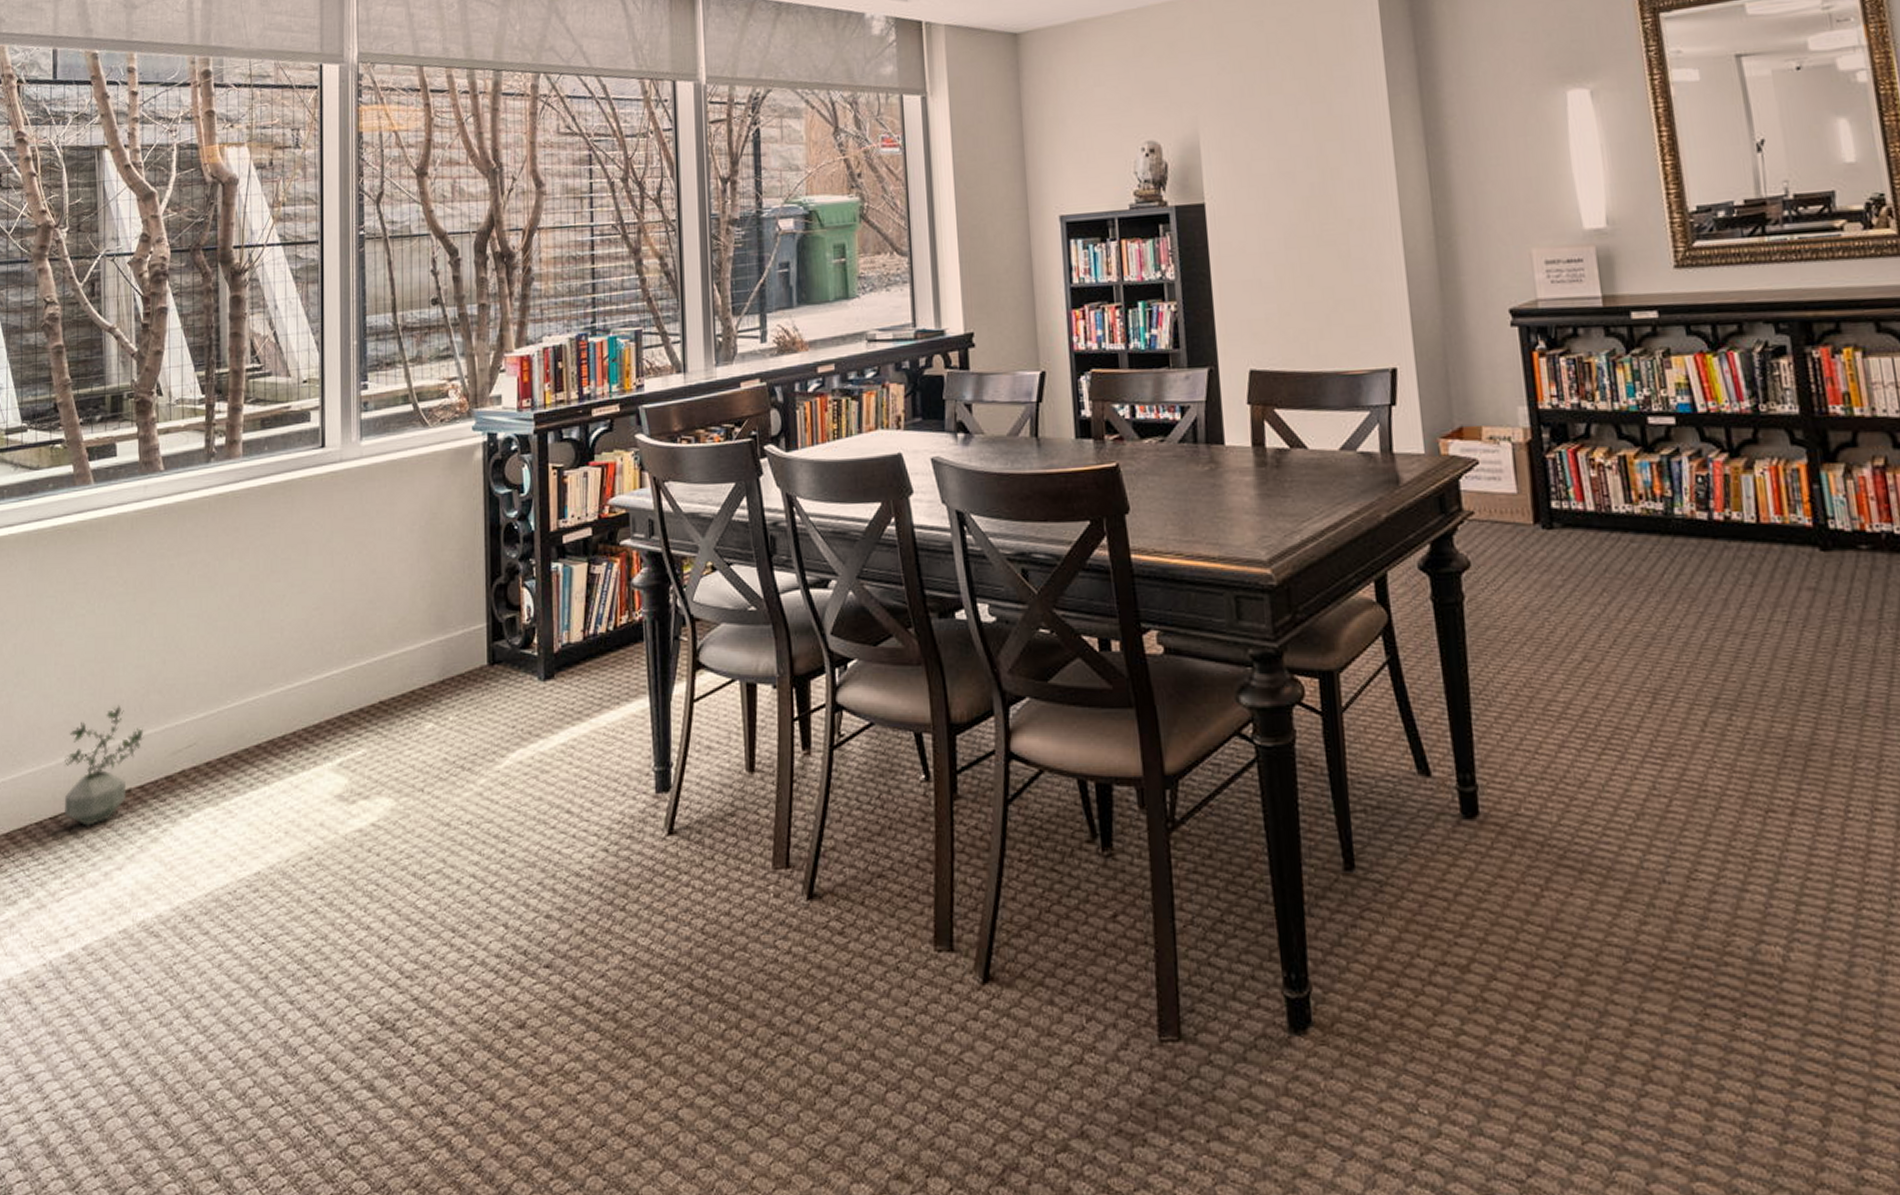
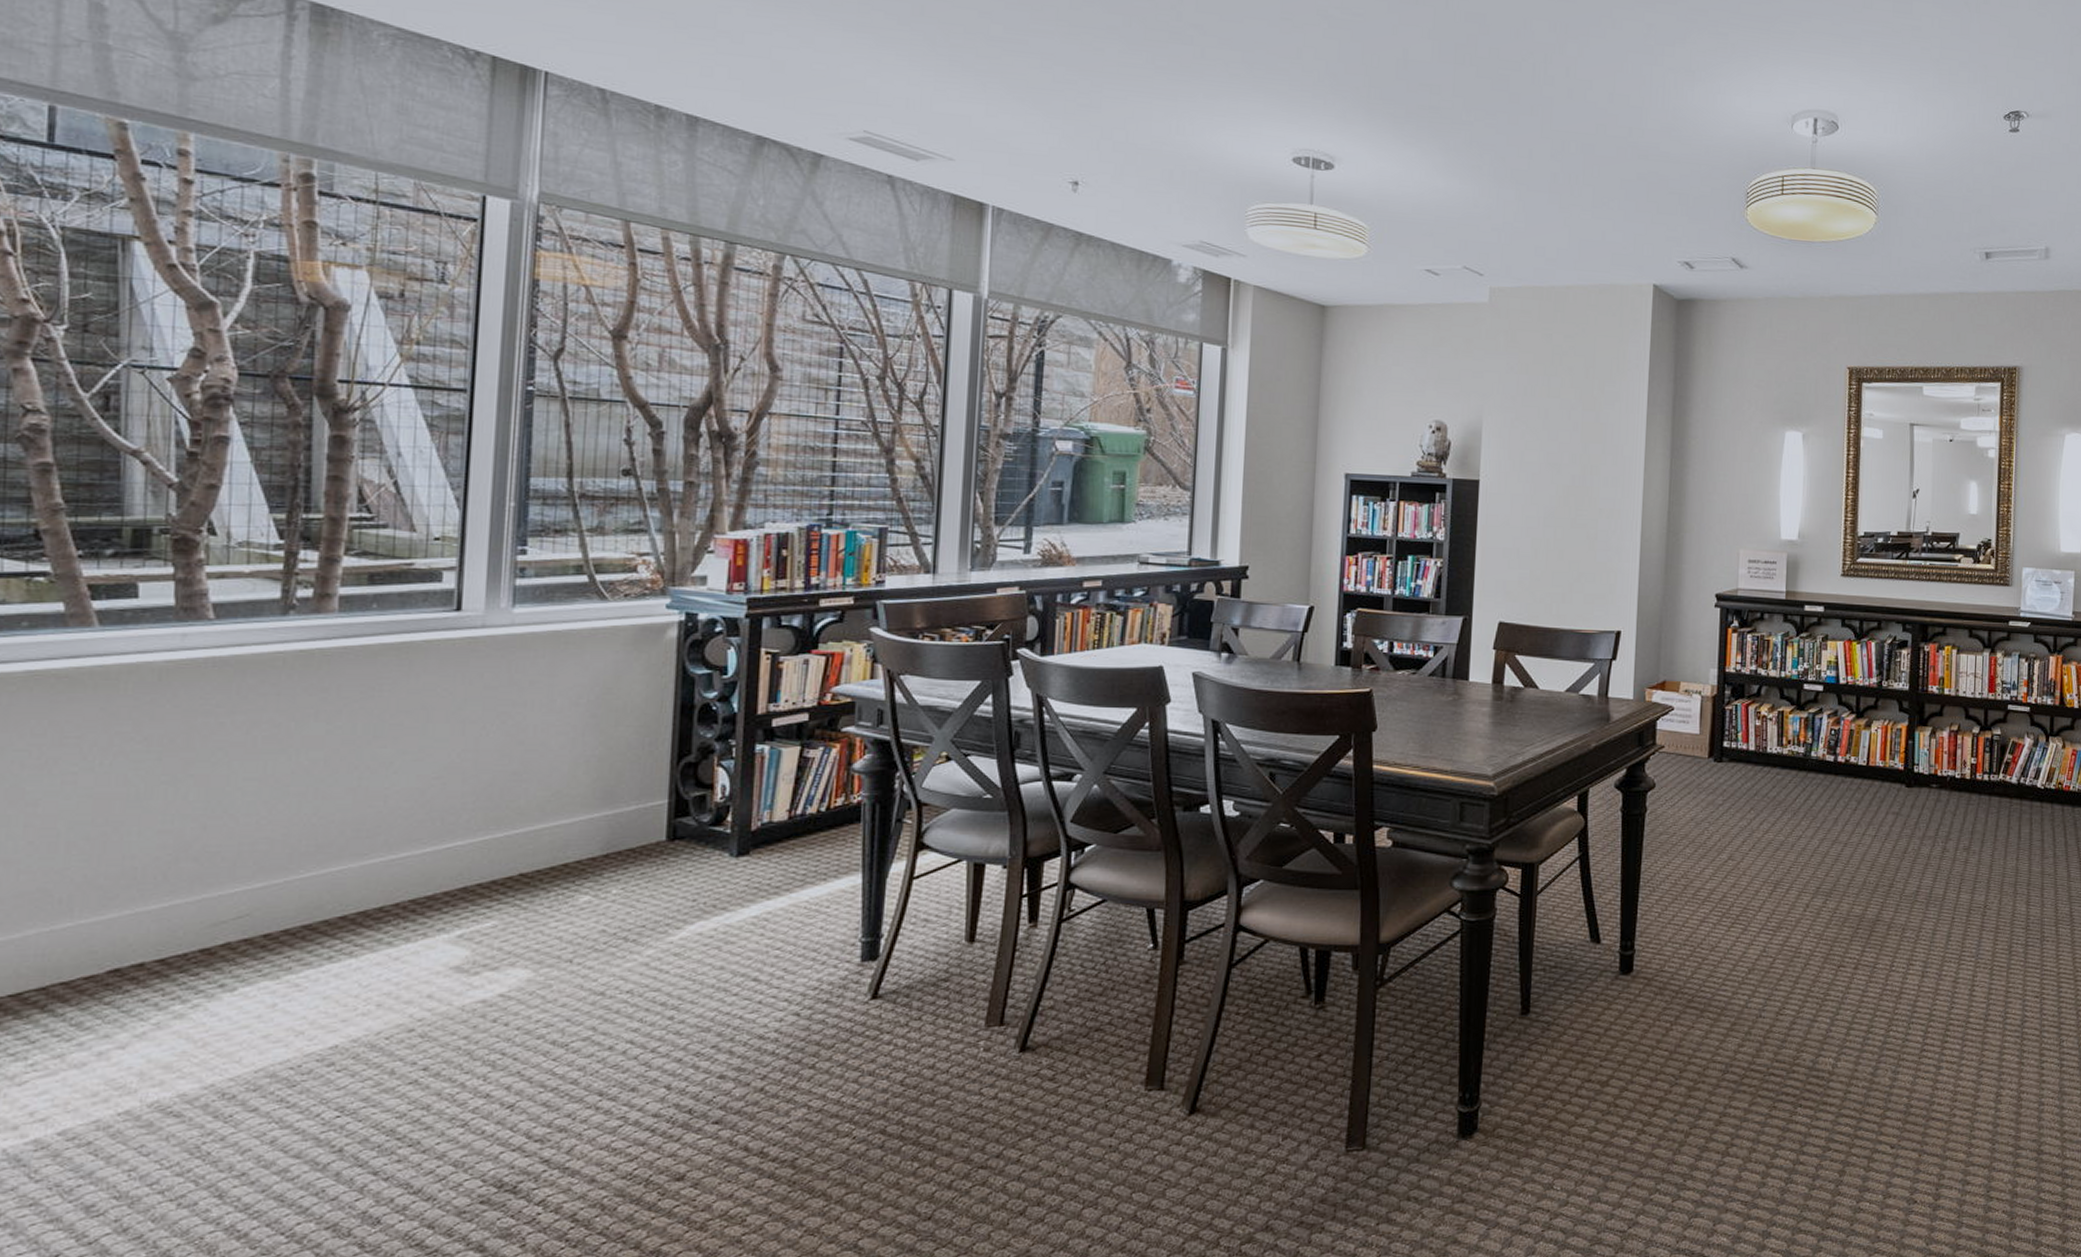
potted plant: present [63,704,144,826] -> none [34,872,168,1003]

